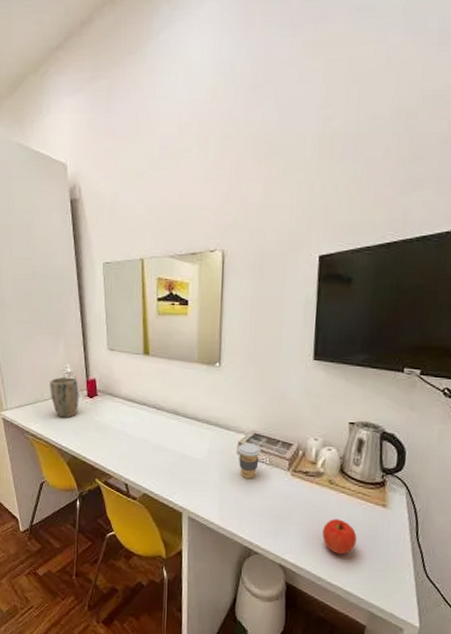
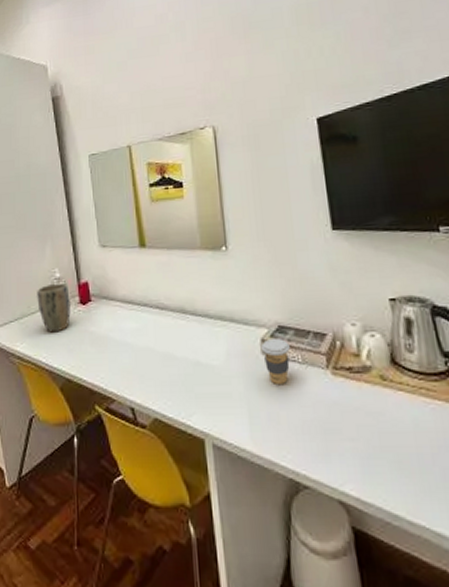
apple: present [322,519,357,554] -> none [385,427,434,477]

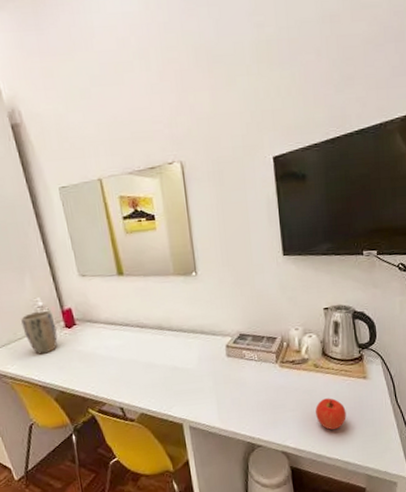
coffee cup: present [260,339,290,384] -> none [225,344,249,378]
apple: none [385,427,434,477] -> present [315,398,347,430]

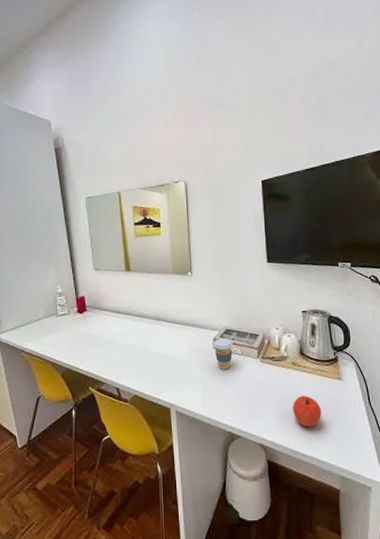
plant pot: present [21,310,58,355] -> none [42,296,70,334]
coffee cup: none [225,344,249,378] -> present [213,338,233,369]

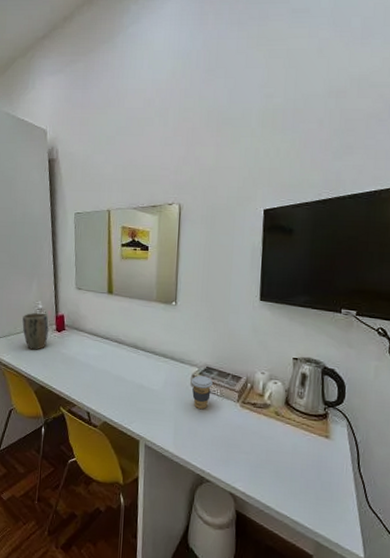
plant pot: none [42,296,70,334] -> present [22,312,49,350]
apple: present [293,395,322,427] -> none [270,448,302,484]

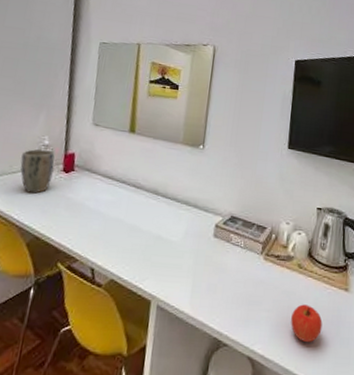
coffee cup: present [191,375,213,409] -> none [213,225,237,263]
apple: none [270,448,302,484] -> present [291,304,323,342]

